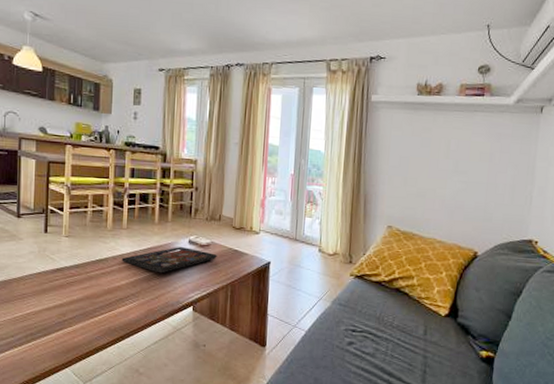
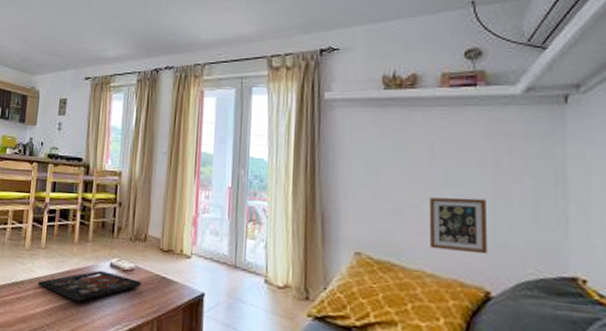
picture frame: none [441,183,482,225] -> present [429,197,488,255]

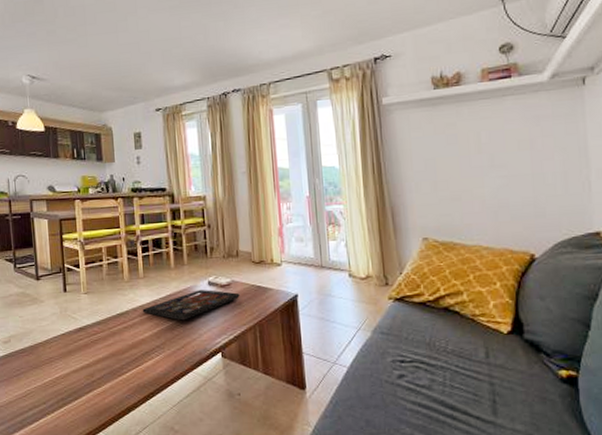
picture frame: present [429,197,488,255] -> none [480,177,530,225]

